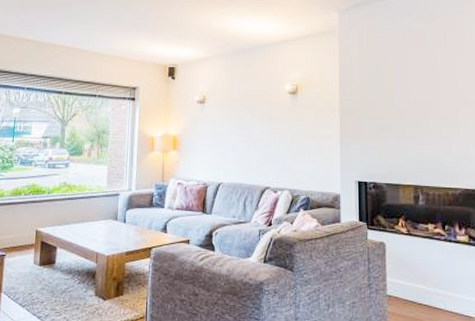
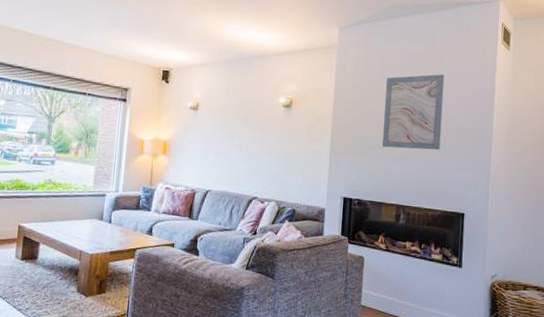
wall art: none [390,49,453,127] -> present [382,74,445,150]

